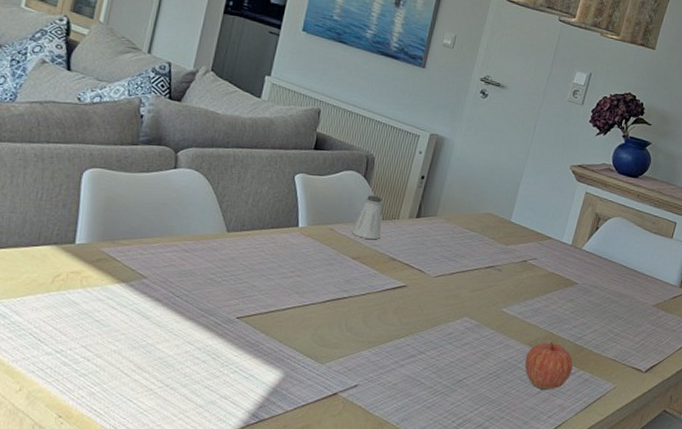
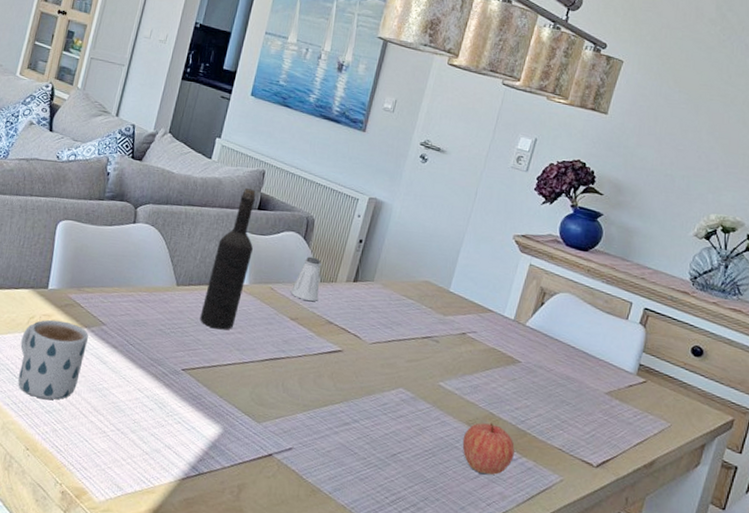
mug: none [44,276,127,361] -> present [18,319,89,400]
wine bottle: none [254,127,311,274] -> present [200,187,256,330]

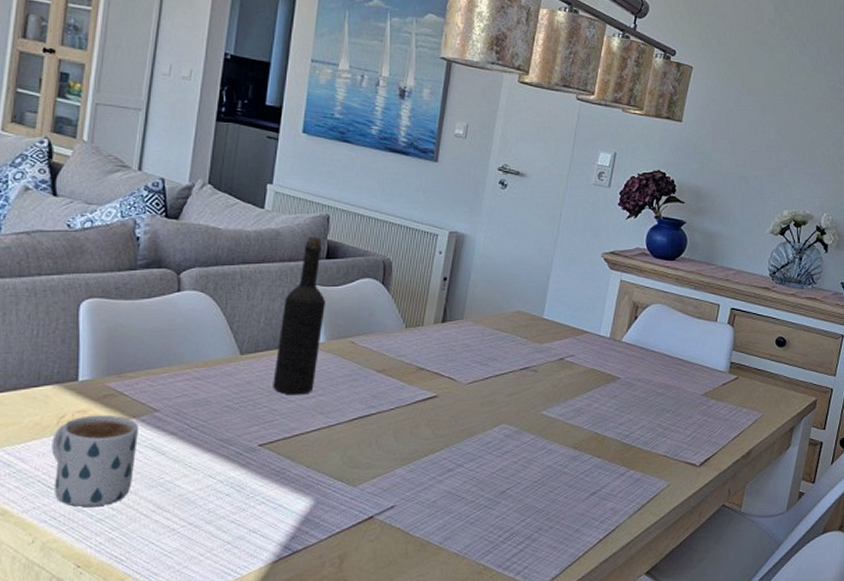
saltshaker: present [290,256,321,302] -> none [373,302,406,350]
apple: present [462,423,515,475] -> none [570,442,622,493]

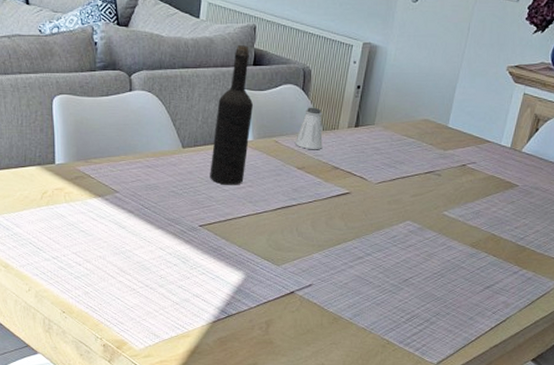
mug: present [51,414,138,507] -> none [38,193,103,266]
saltshaker: none [373,302,406,350] -> present [294,107,323,150]

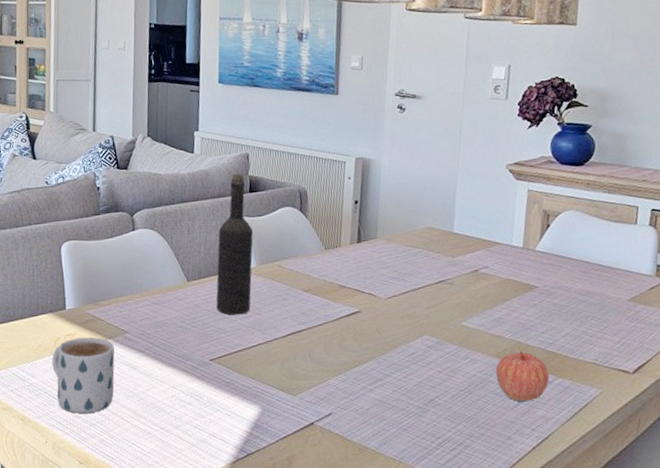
mug: none [38,193,103,266] -> present [52,337,115,413]
saltshaker: present [294,107,323,150] -> none [298,227,327,271]
apple: none [468,243,515,287] -> present [495,351,549,401]

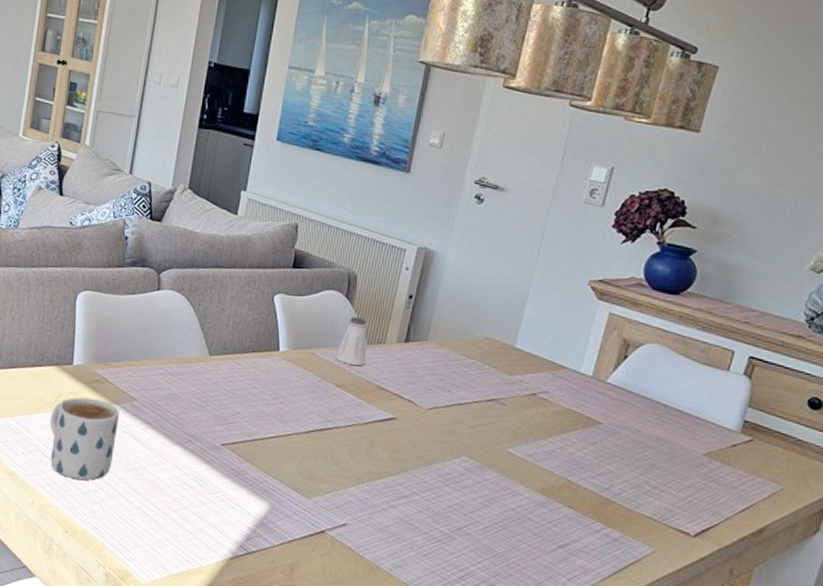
wine bottle: present [216,173,253,315] -> none [237,244,290,401]
saltshaker: none [298,227,327,271] -> present [334,316,367,366]
apple: present [495,351,549,401] -> none [536,491,597,548]

